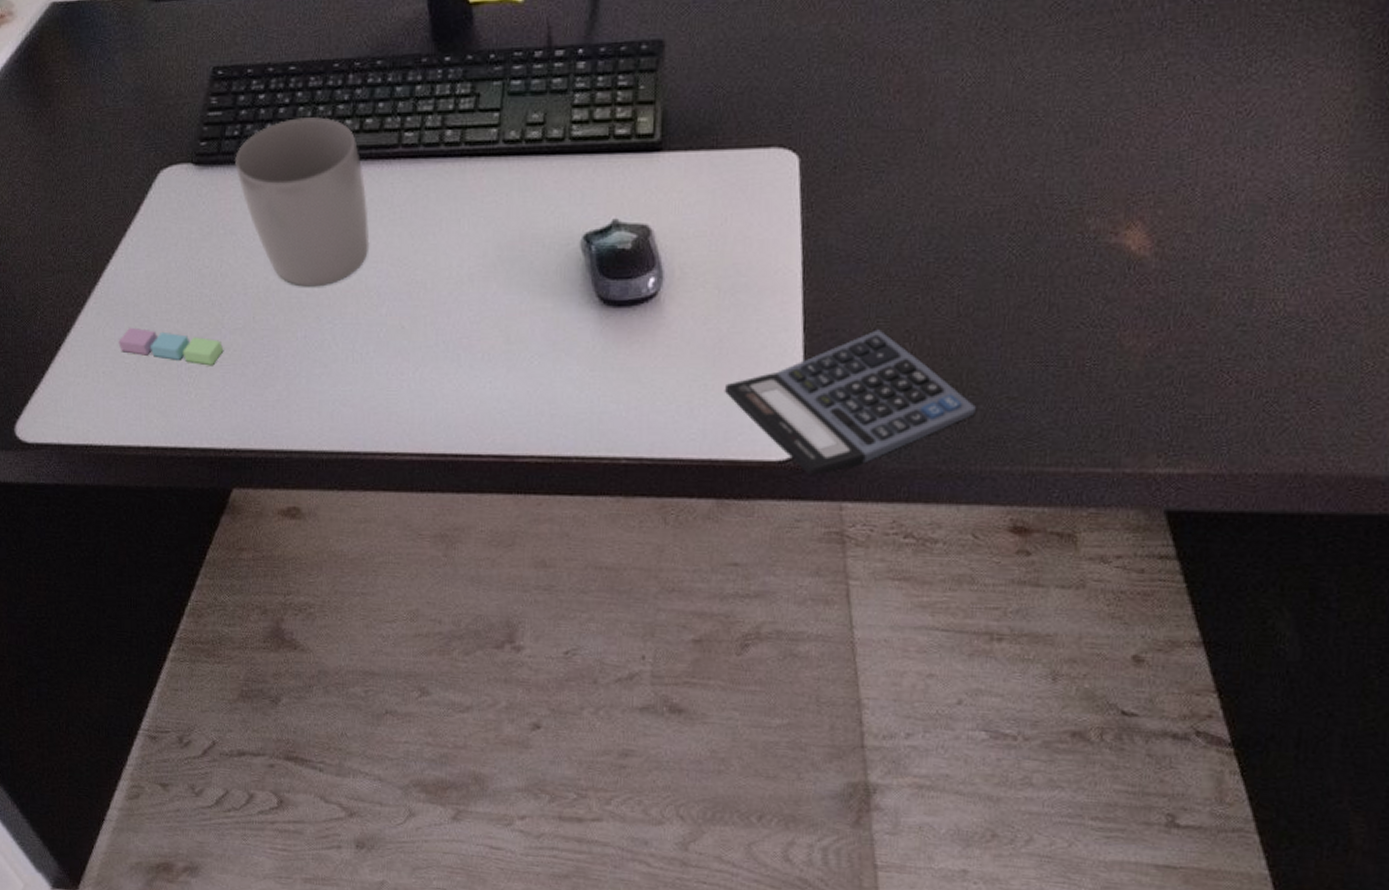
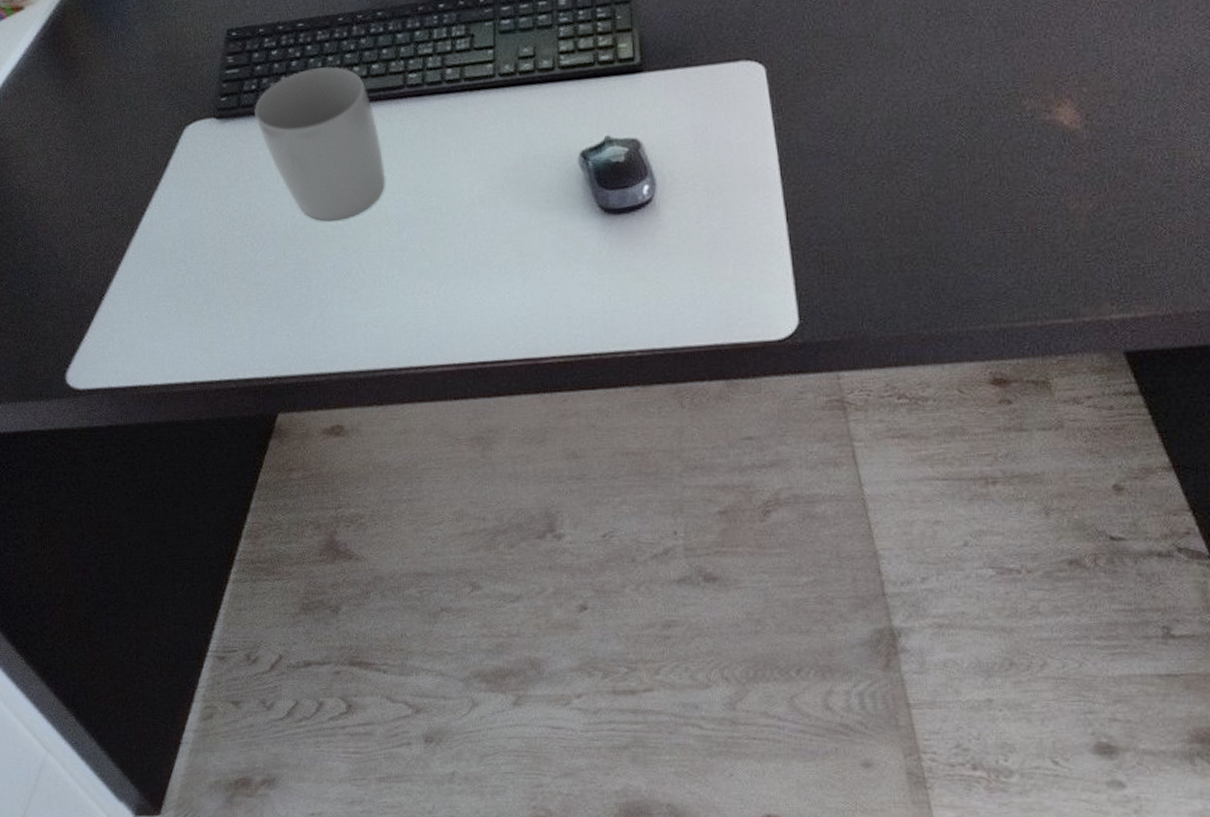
sticky notes: present [118,327,224,366] -> none [158,272,259,302]
calculator: present [724,329,976,475] -> none [721,213,947,350]

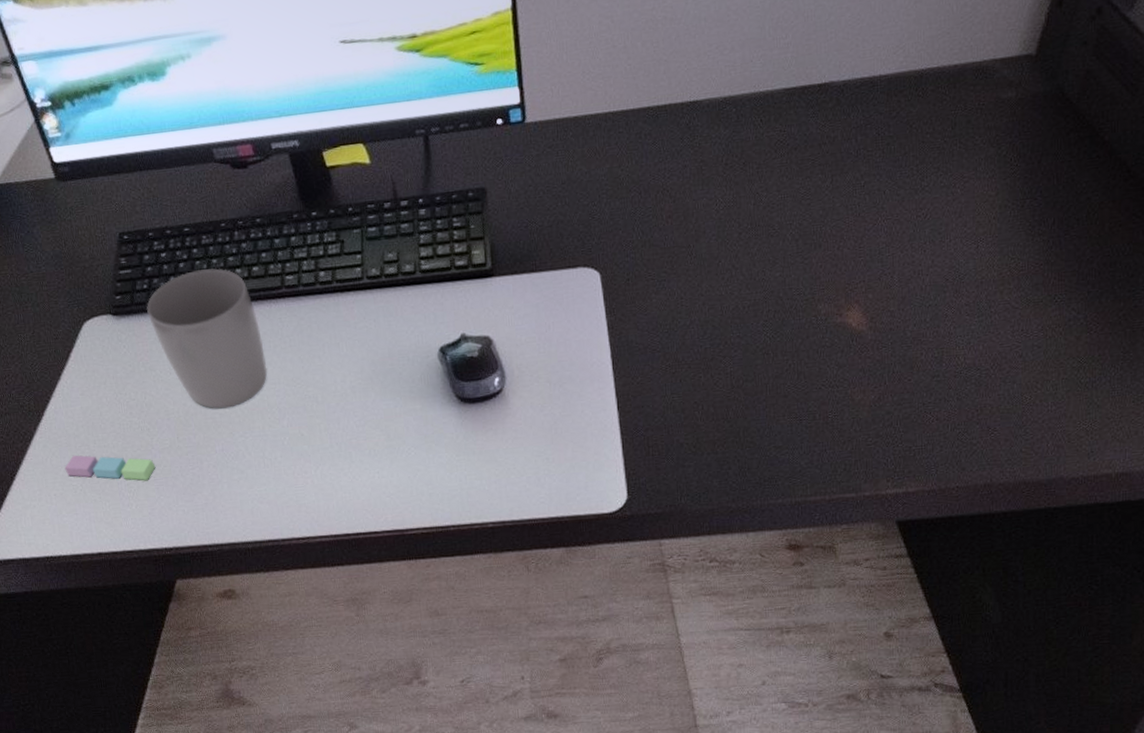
sticky notes: none [158,272,259,302] -> present [64,455,156,481]

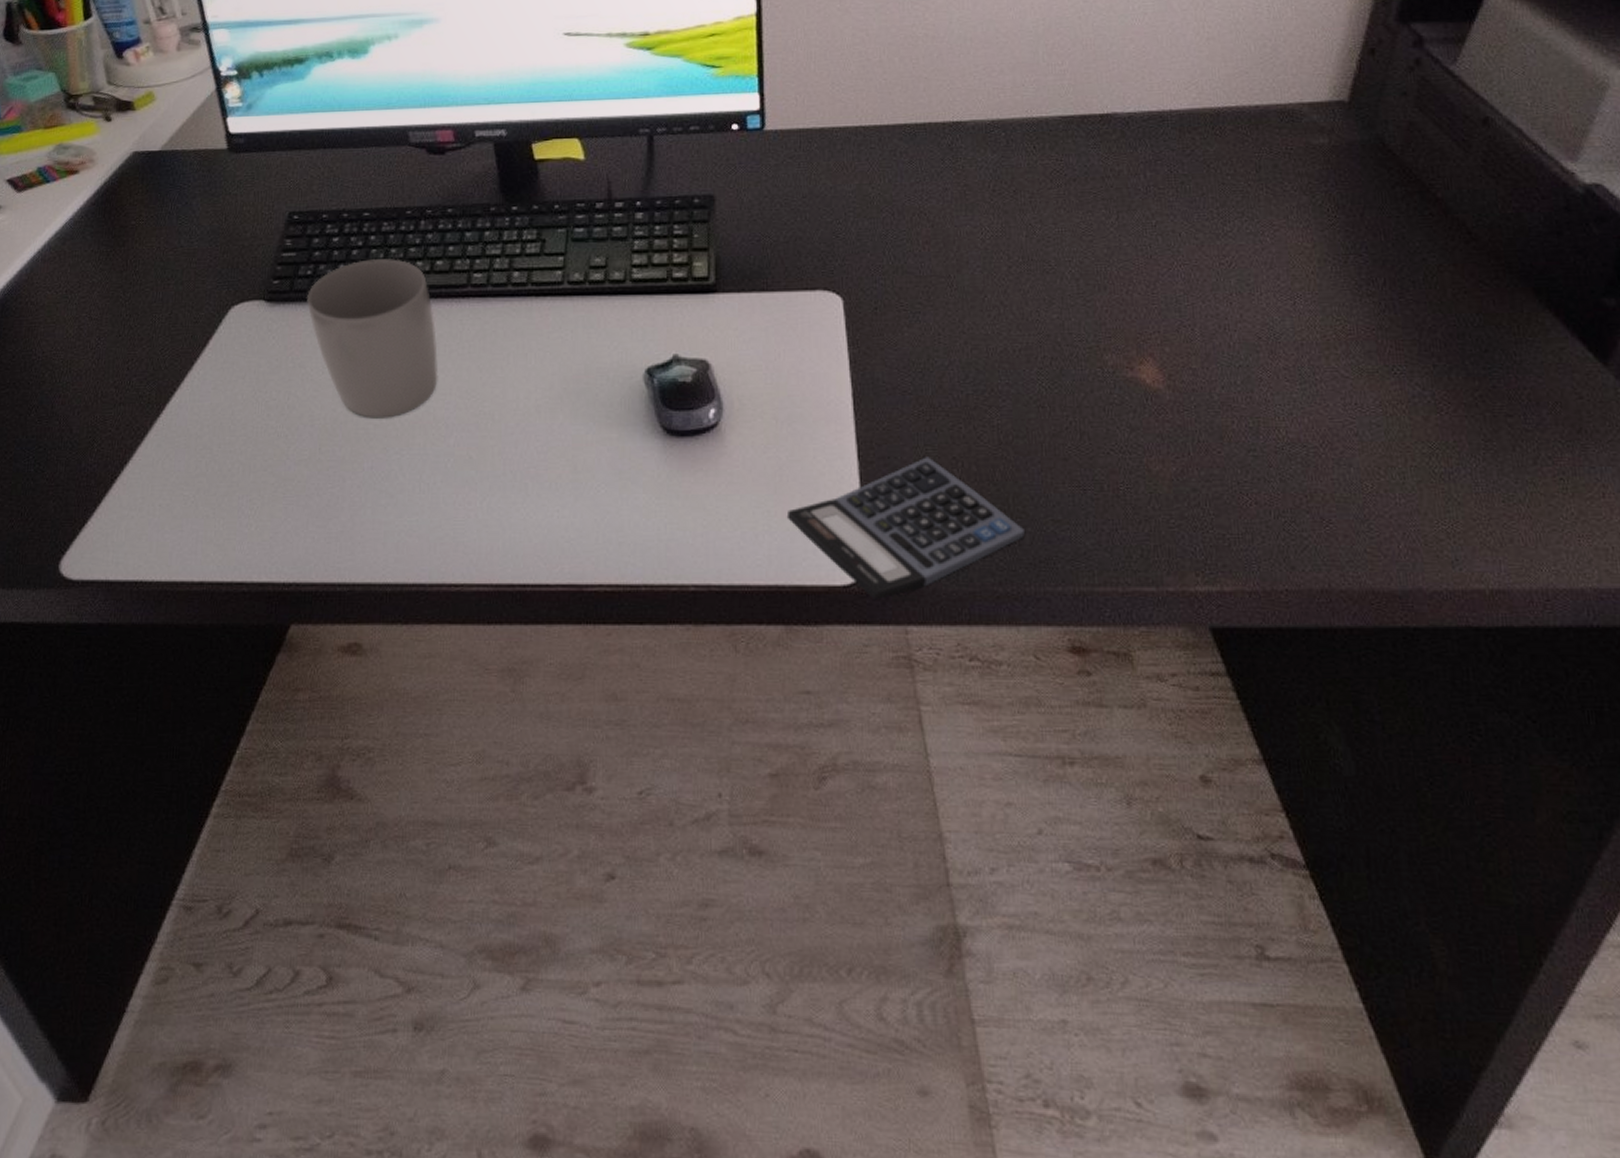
sticky notes: present [64,455,156,481] -> none [177,459,288,498]
calculator: none [562,403,752,522] -> present [786,457,1024,599]

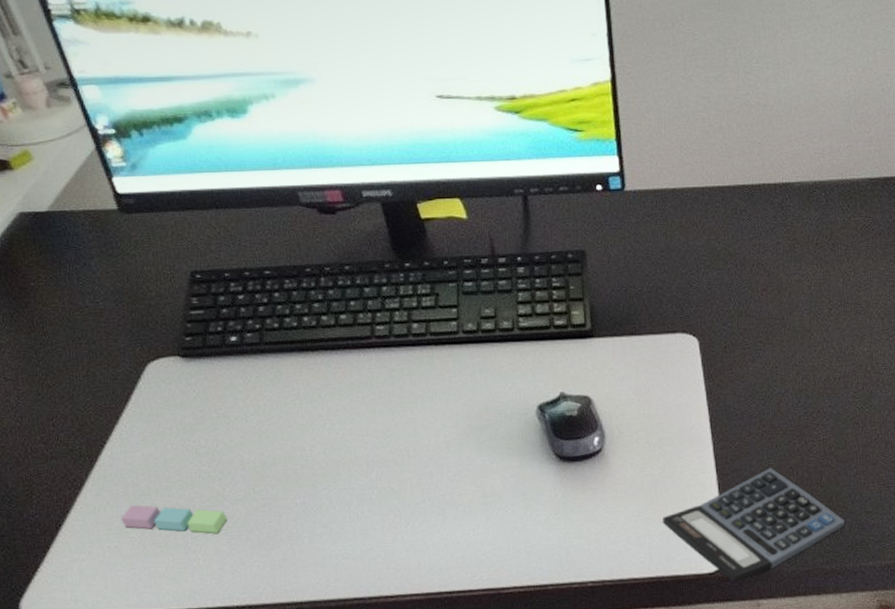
sticky notes: none [177,459,288,498] -> present [120,504,228,534]
mug: present [306,259,438,419] -> none [220,314,355,460]

